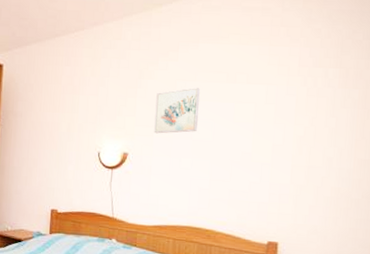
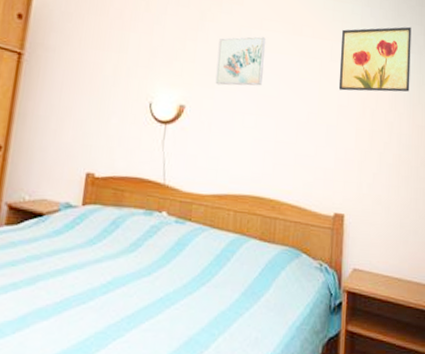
wall art: none [273,62,357,131] -> present [338,26,412,92]

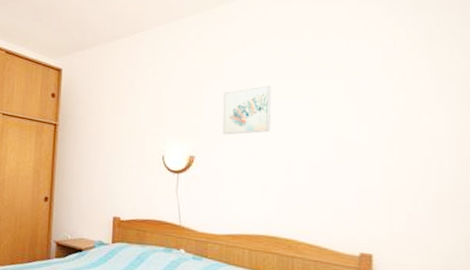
wall art: present [338,26,412,92] -> none [358,52,451,129]

